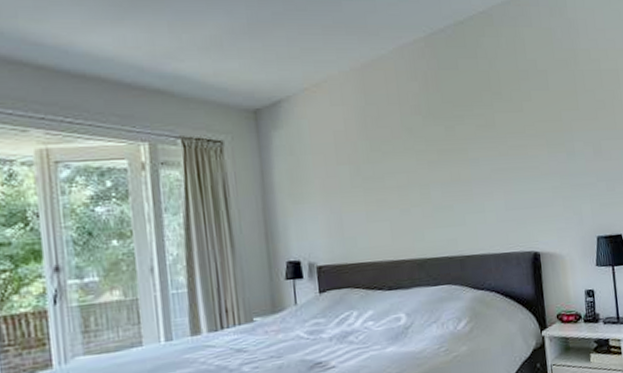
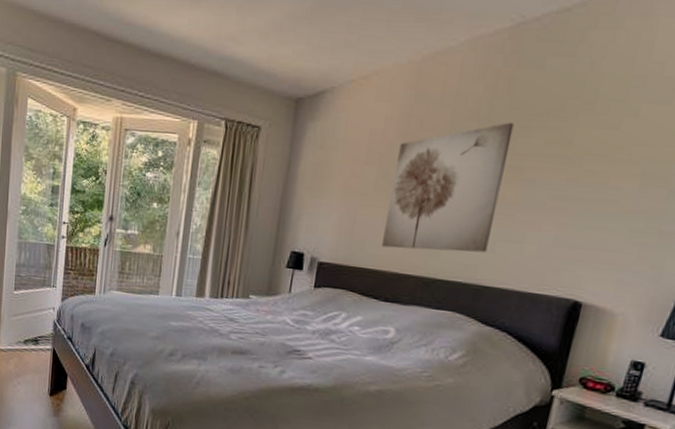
wall art: none [363,113,460,239] -> present [381,122,514,253]

